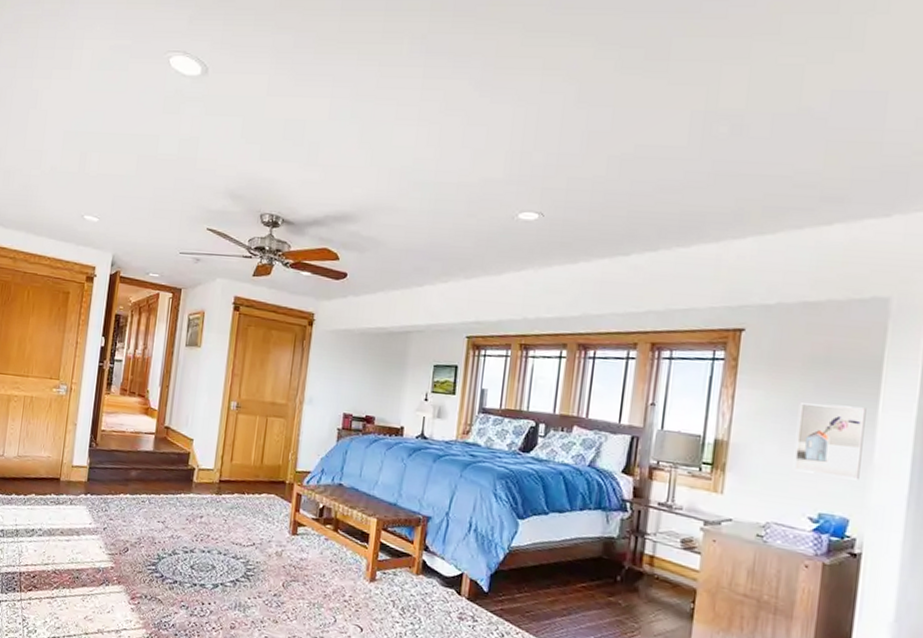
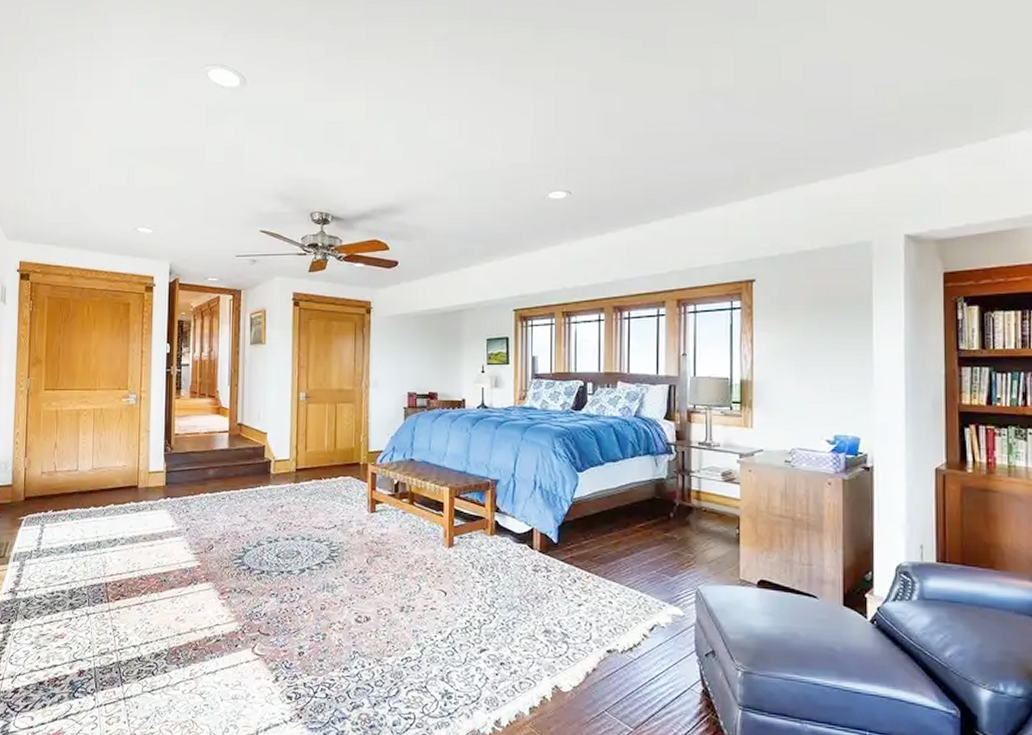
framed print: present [793,403,866,480] -> none [808,339,864,403]

